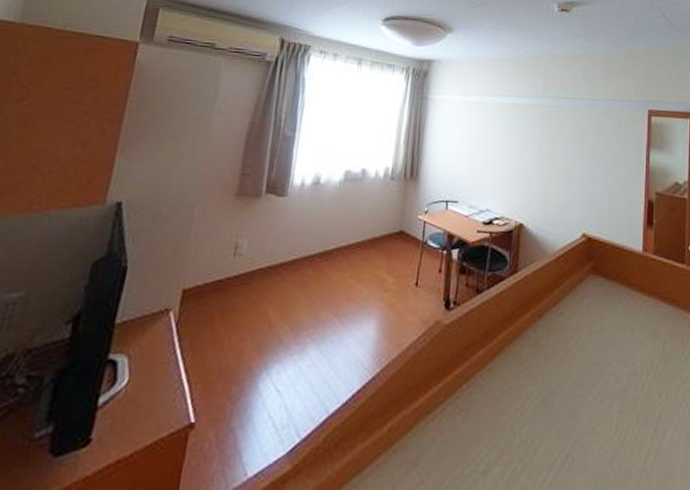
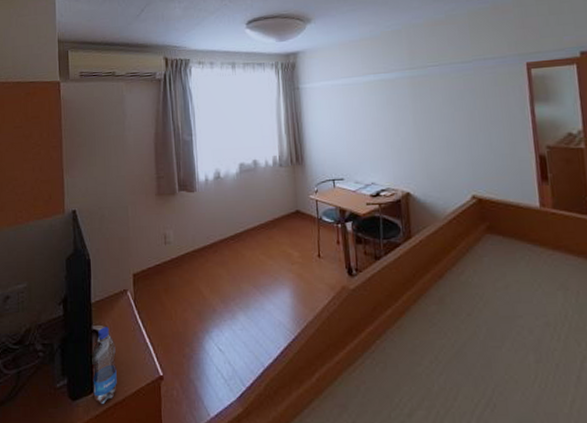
bottle: none [87,356,138,462] -> present [92,327,117,405]

